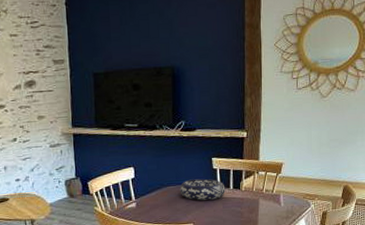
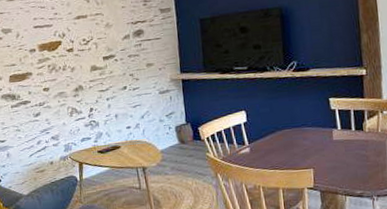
decorative bowl: present [180,178,226,201] -> none [296,120,347,144]

